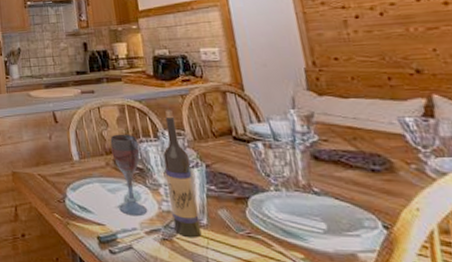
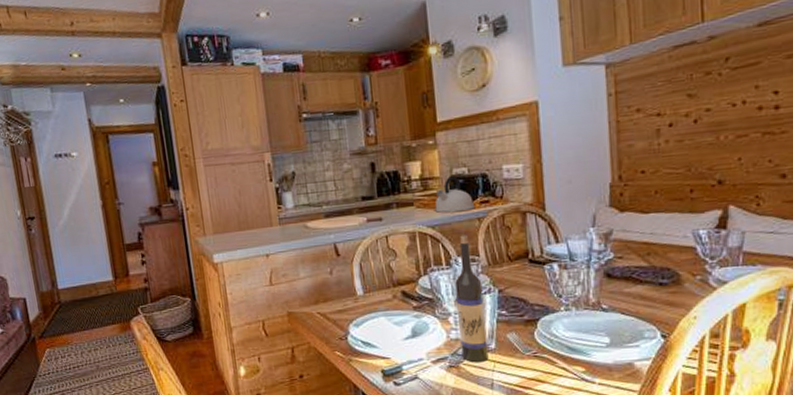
cup: present [110,134,148,217] -> none [398,263,436,348]
kettle: none [140,56,178,89] -> present [435,176,476,214]

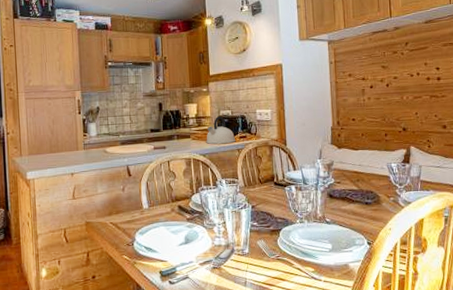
wine bottle: present [455,234,489,363] -> none [219,162,243,265]

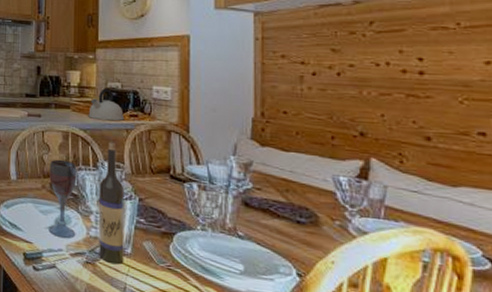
cup: none [176,183,203,252] -> present [48,159,77,239]
wine bottle: none [219,162,243,265] -> present [98,142,124,265]

